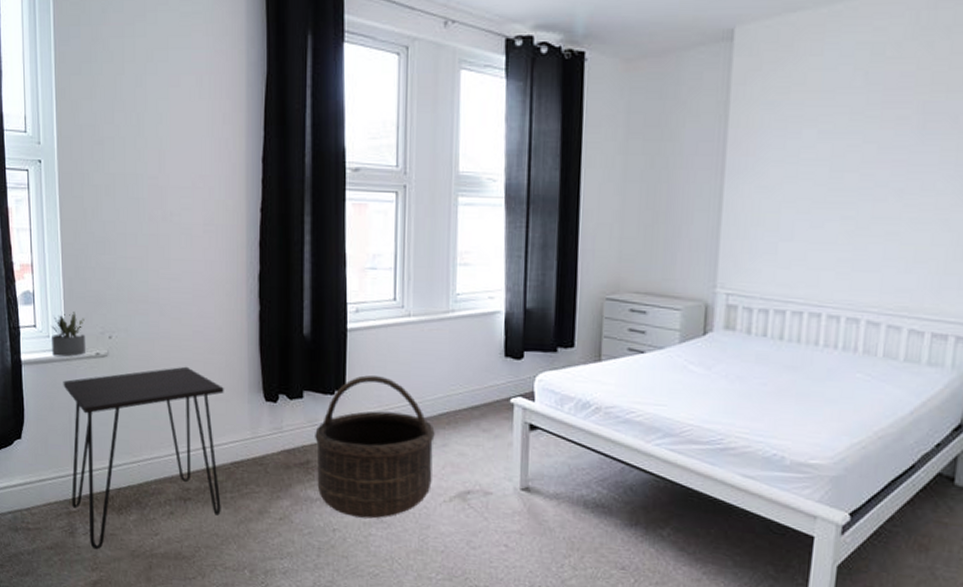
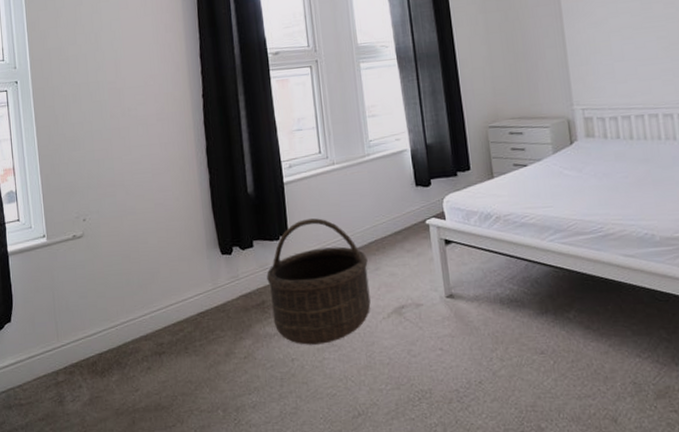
succulent plant: present [50,312,87,358] -> none [32,203,65,245]
desk: present [63,366,224,550] -> none [45,235,193,414]

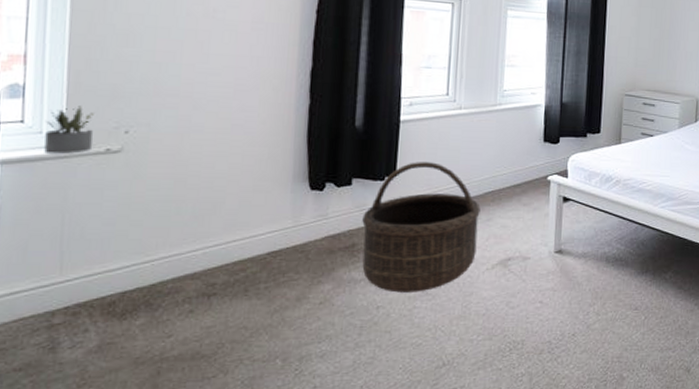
succulent plant: none [32,203,65,245] -> present [44,106,94,155]

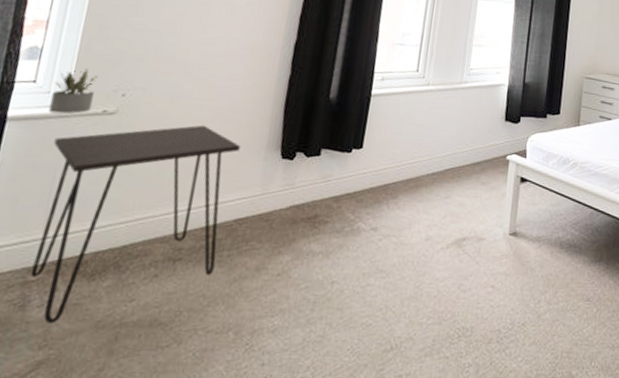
desk: none [55,159,264,363] -> present [30,125,241,324]
basket: present [362,162,481,293] -> none [321,135,440,269]

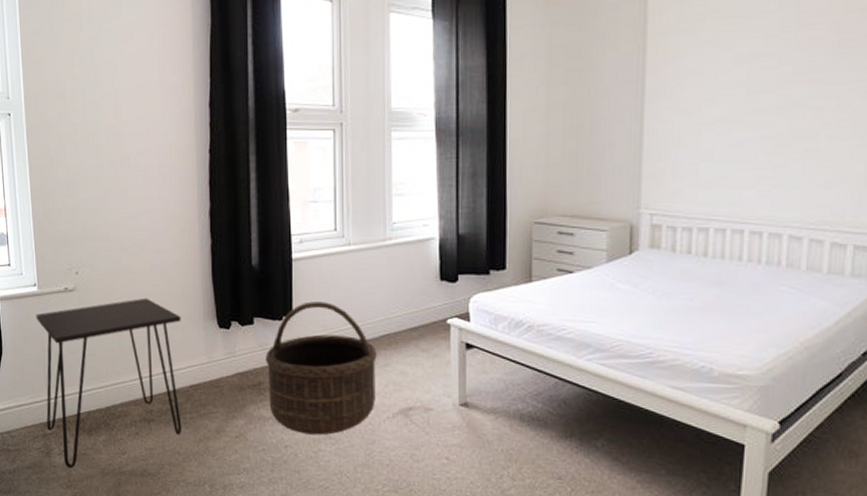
succulent plant: present [48,69,98,115] -> none [23,251,56,293]
basket: none [321,135,440,269] -> present [266,301,377,435]

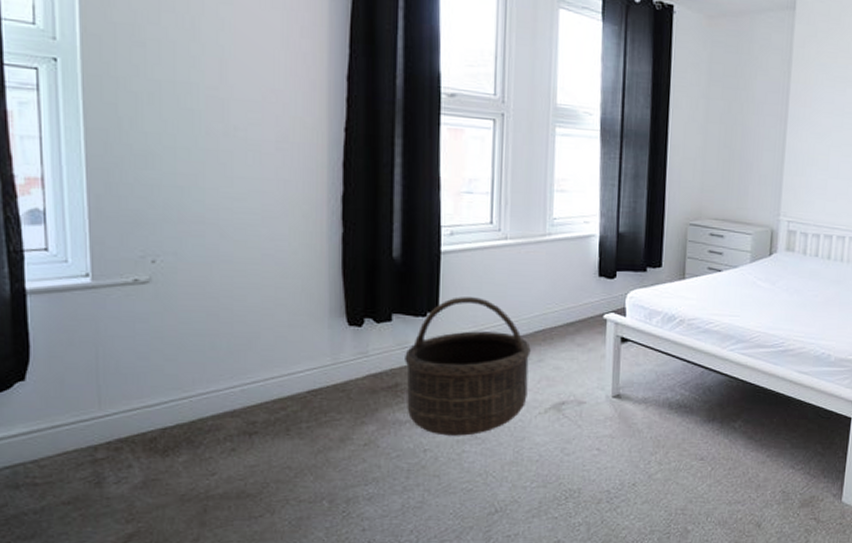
desk: present [36,297,182,469] -> none [87,292,299,499]

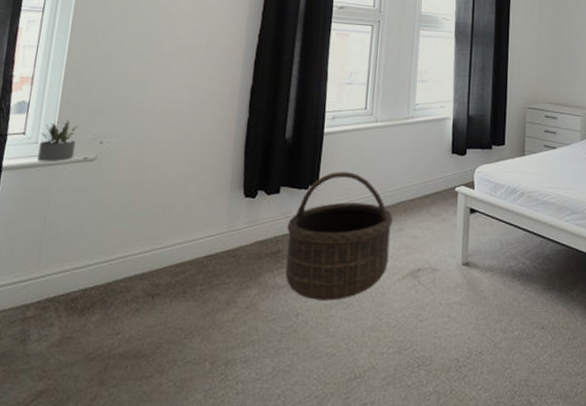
succulent plant: none [69,233,121,285] -> present [37,120,78,163]

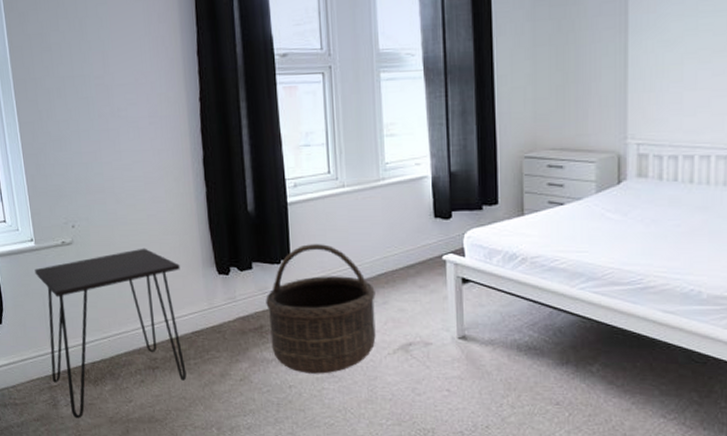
desk: none [29,168,207,356] -> present [34,248,187,419]
succulent plant: present [37,120,78,163] -> none [18,206,53,248]

